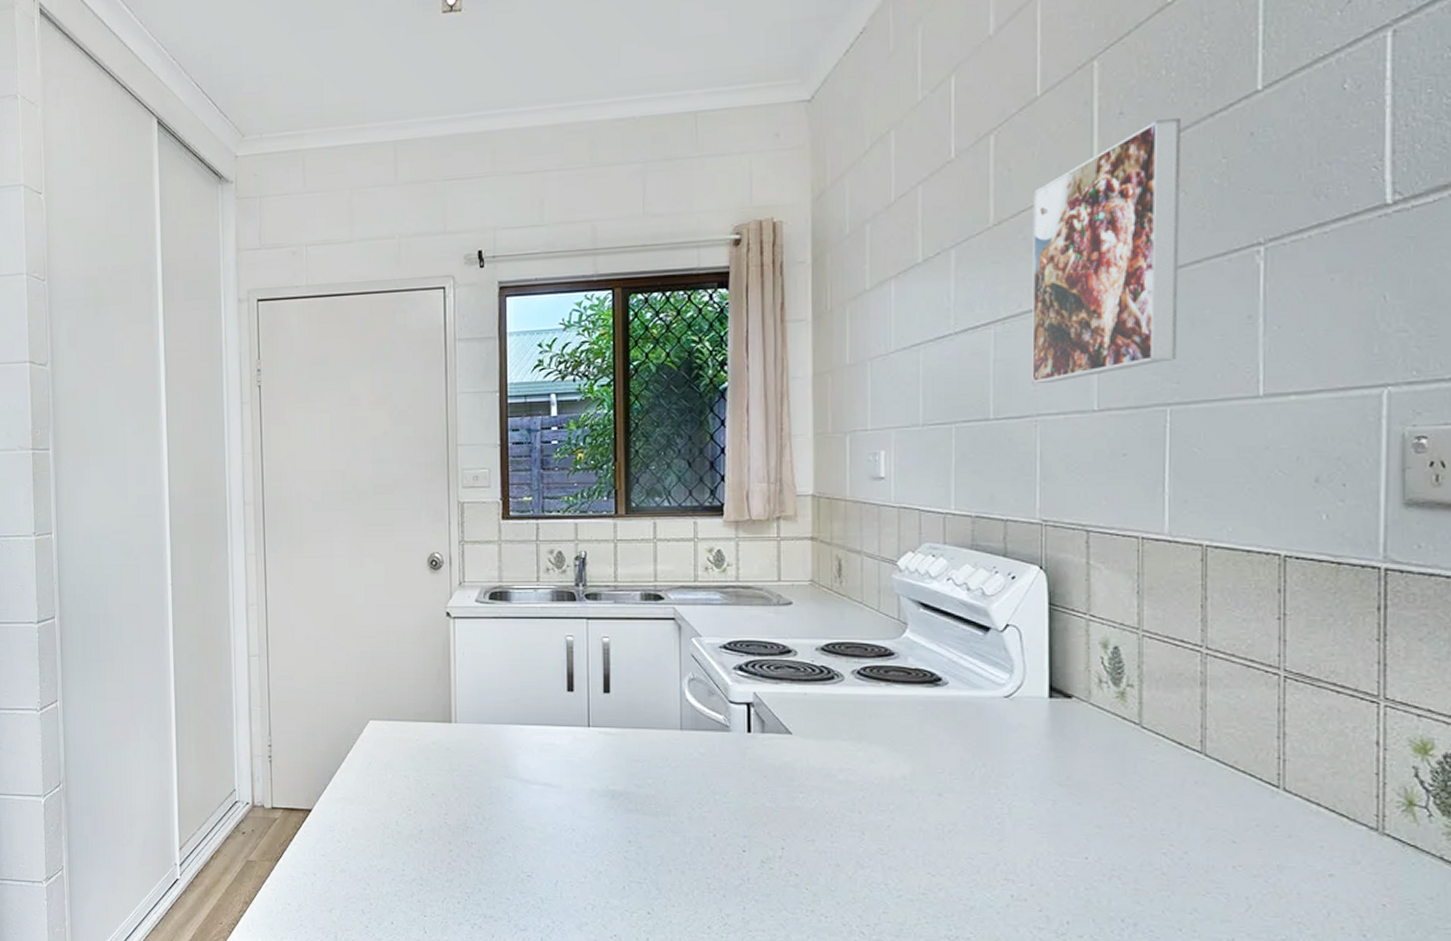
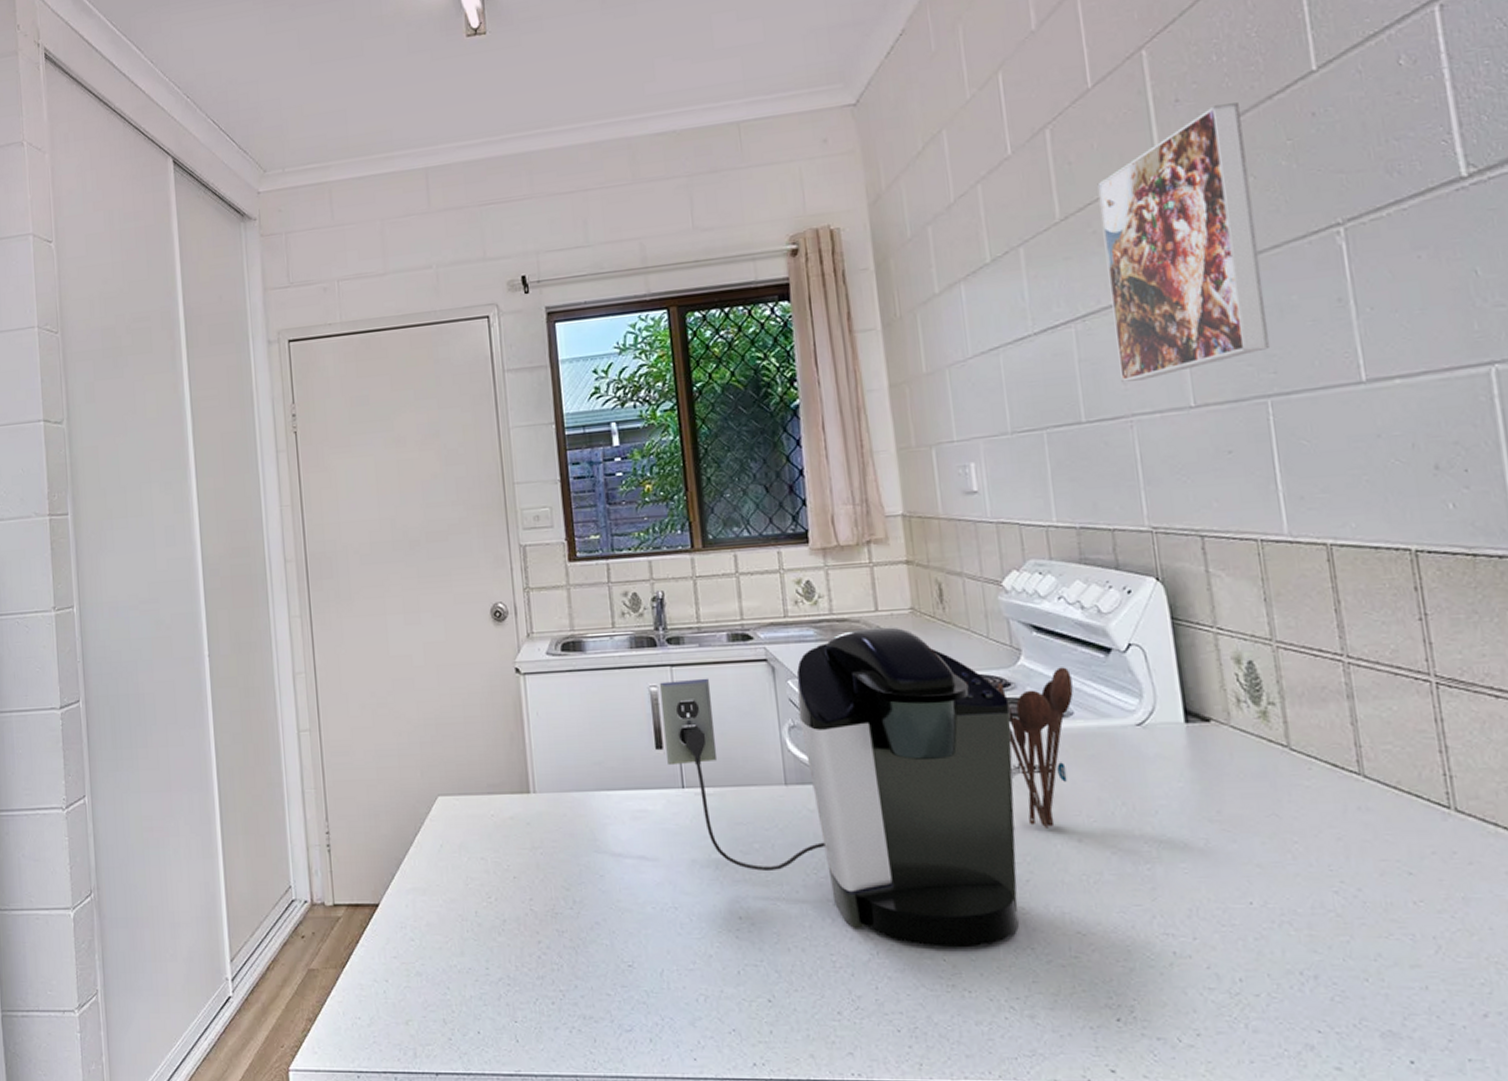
coffee maker: none [575,596,891,880] -> present [659,627,1019,948]
utensil holder: none [879,641,950,782] -> present [995,667,1074,828]

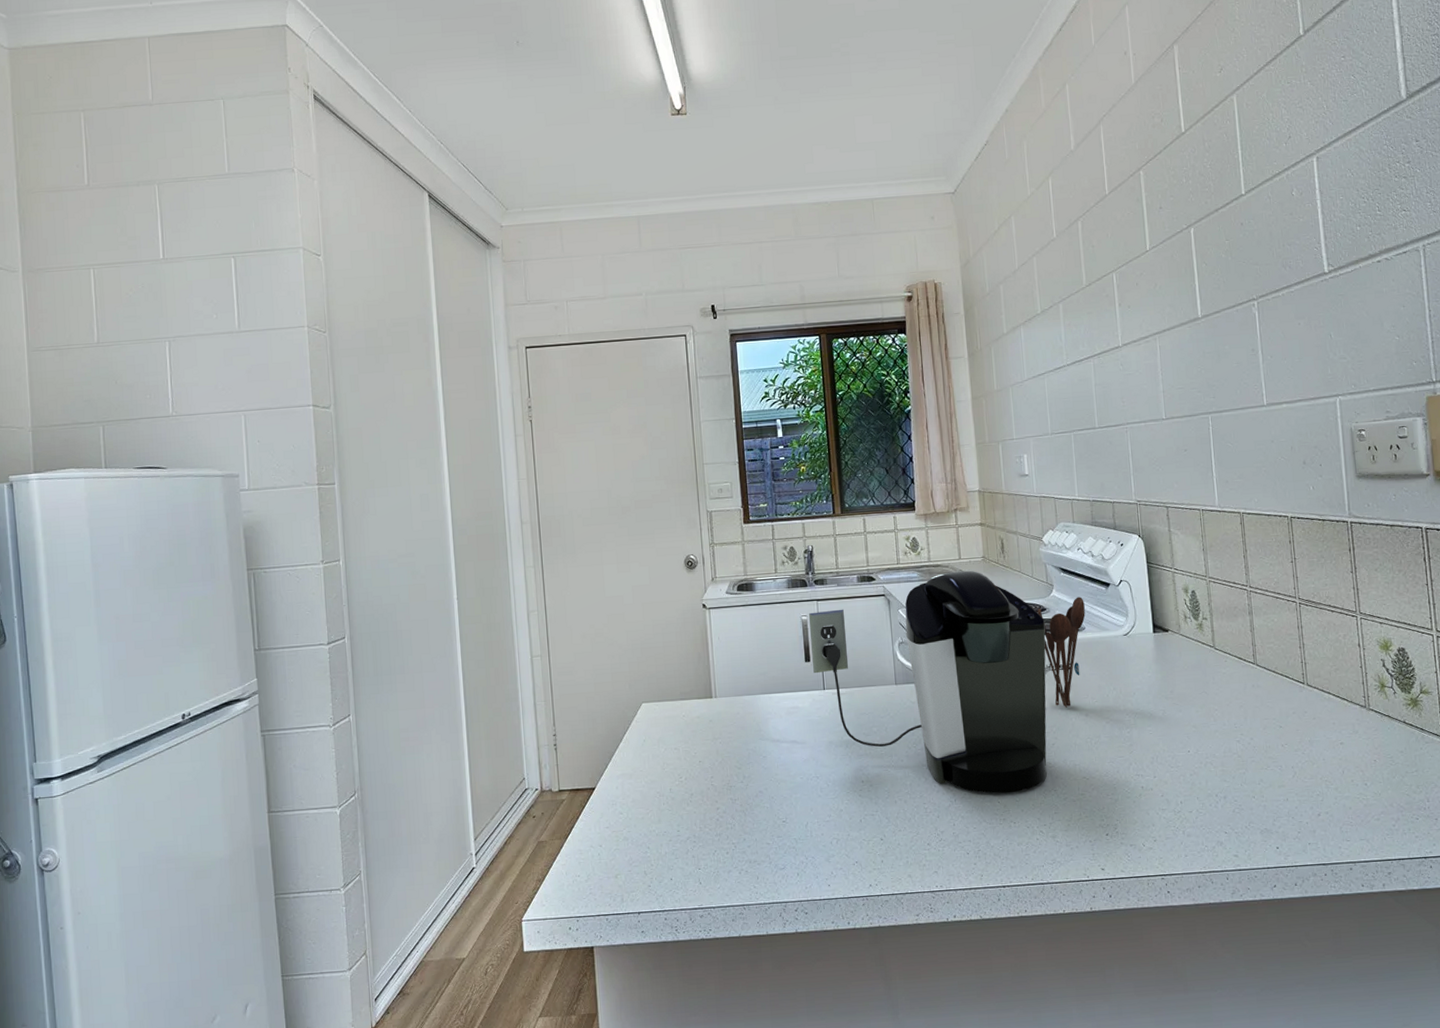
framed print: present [1097,102,1271,382] -> none [1110,212,1212,401]

